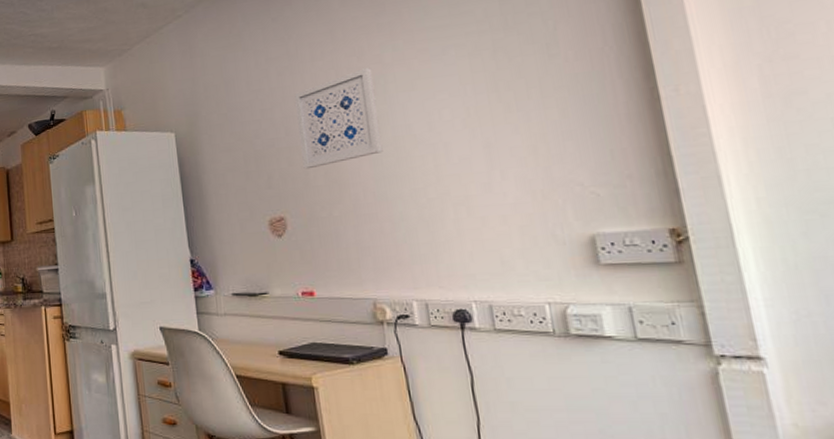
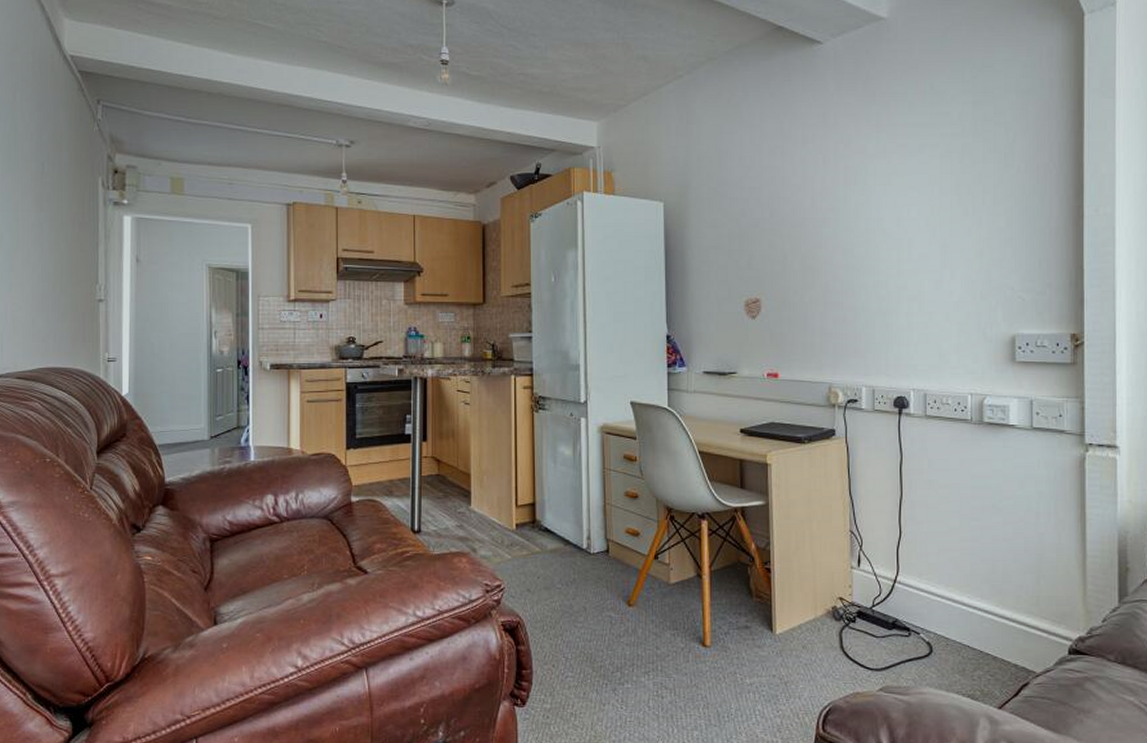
wall art: present [294,68,383,169] -> none [783,157,856,253]

